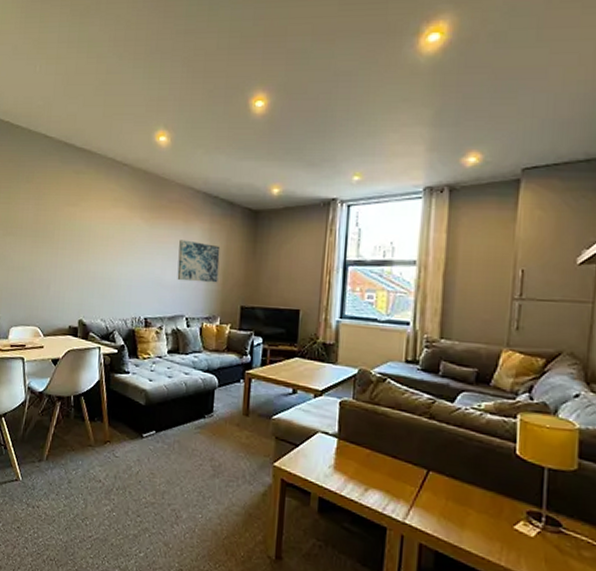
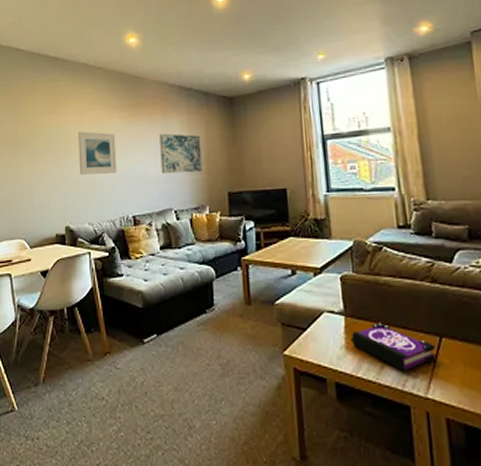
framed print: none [97,229,136,274] -> present [78,131,117,175]
board game: none [340,448,421,497] -> present [351,322,436,372]

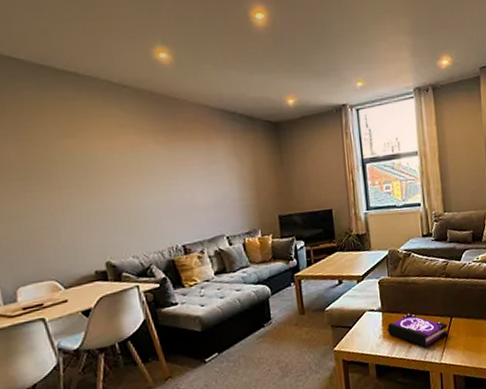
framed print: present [78,131,117,175] -> none [108,159,160,206]
wall art: present [160,133,202,174] -> none [204,159,252,202]

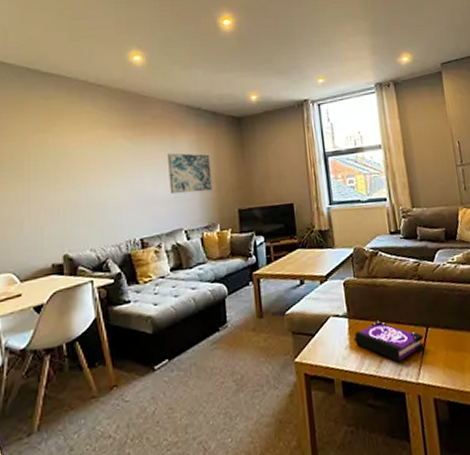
wall art: none [204,159,252,202] -> present [168,153,213,195]

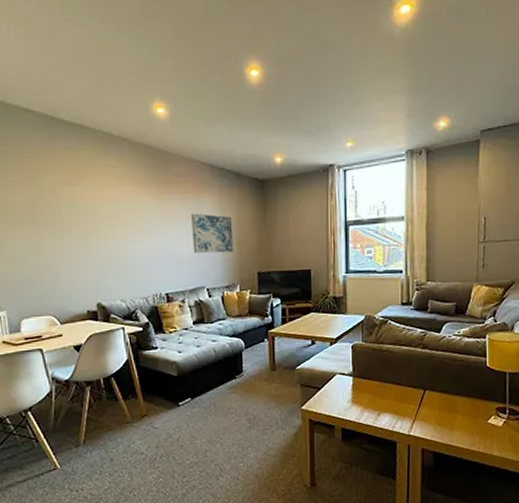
board game: present [354,320,424,363] -> none [356,381,419,417]

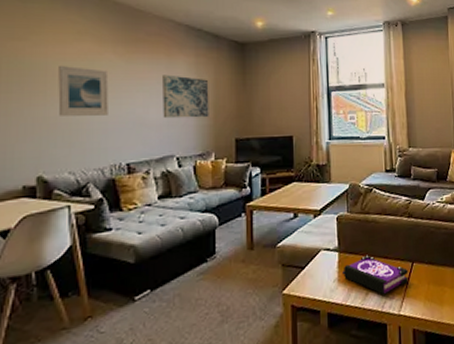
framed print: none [105,208,148,252] -> present [58,66,109,116]
board game: none [356,381,419,417] -> present [343,255,408,295]

